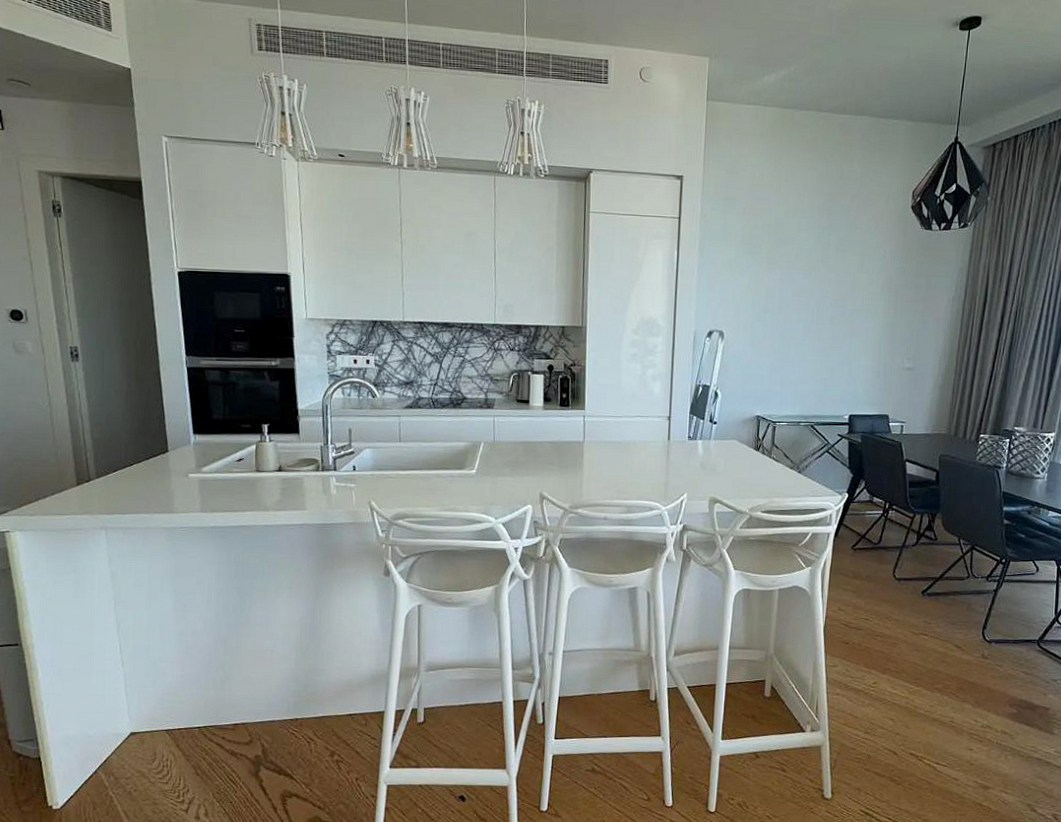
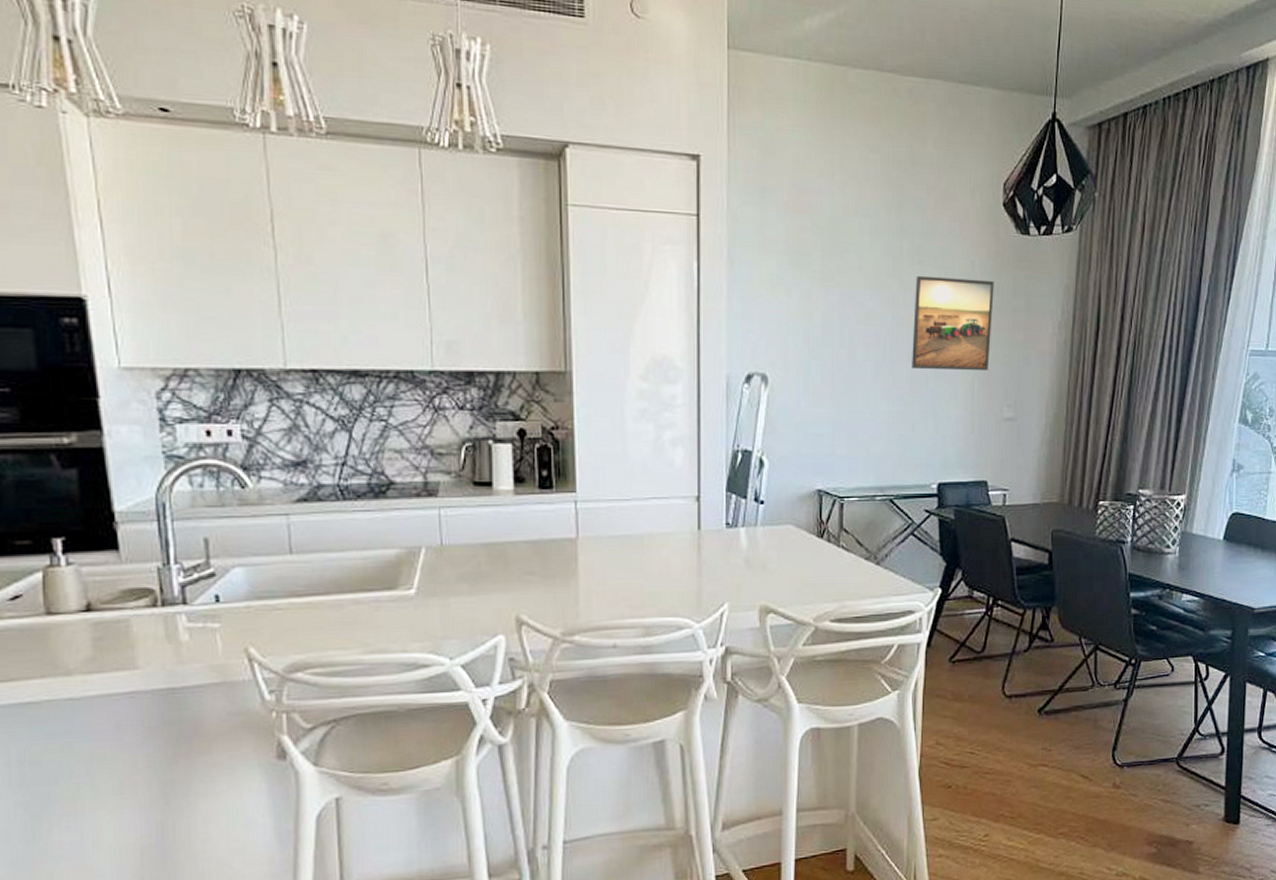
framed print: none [833,260,901,333] -> present [912,275,994,371]

